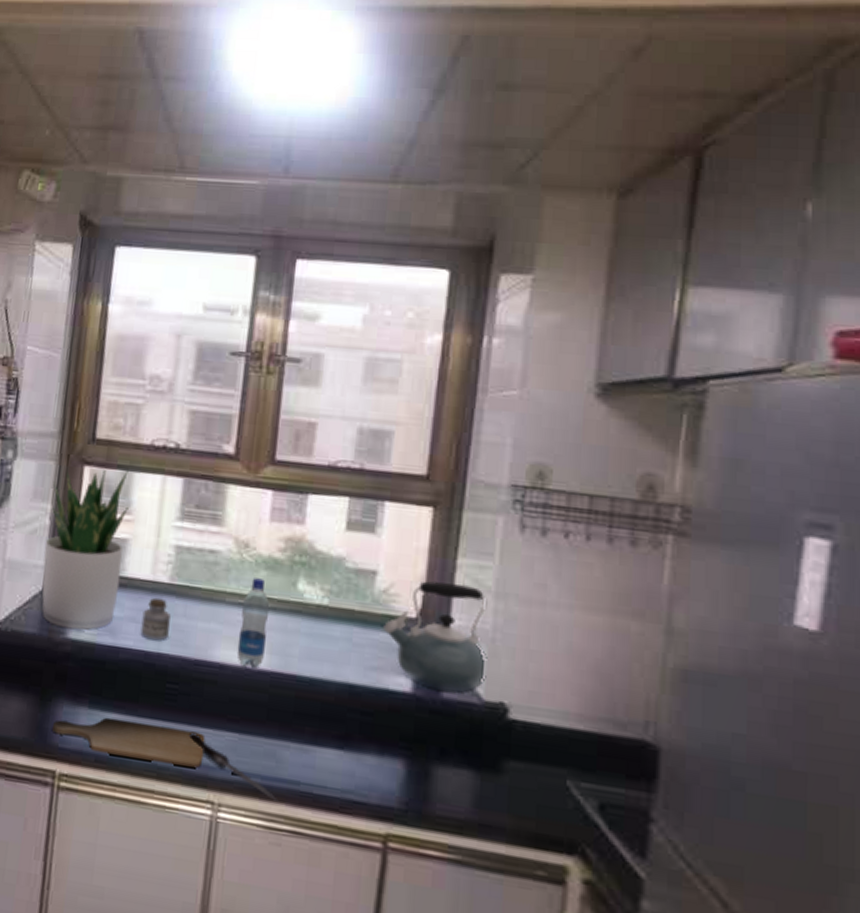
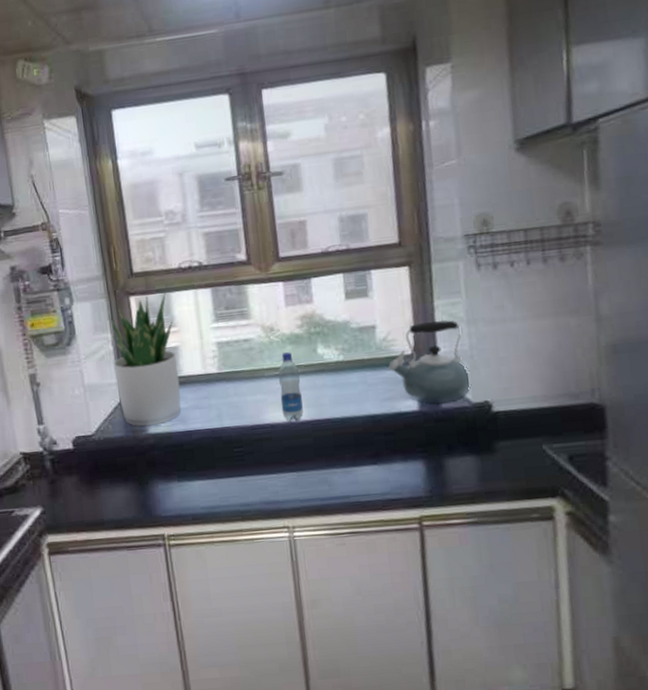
chopping board: present [53,717,206,768] -> none [154,479,274,513]
jar: present [140,597,171,641] -> none [203,385,227,420]
knife: present [188,733,279,802] -> none [259,480,337,514]

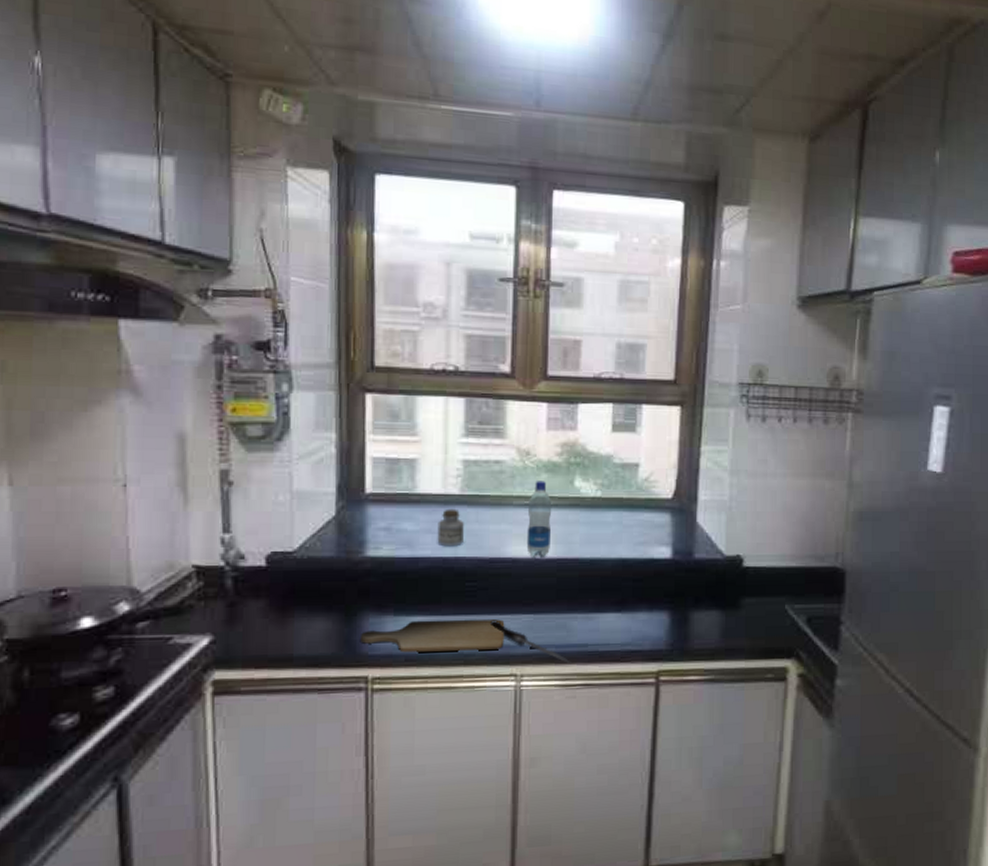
planter: present [109,293,182,427] -> none [333,395,415,548]
chopping board: none [154,479,274,513] -> present [361,619,505,653]
jar: none [203,385,227,420] -> present [437,508,464,547]
knife: none [259,480,337,514] -> present [489,621,571,663]
kettle: present [388,320,472,404] -> none [647,466,727,553]

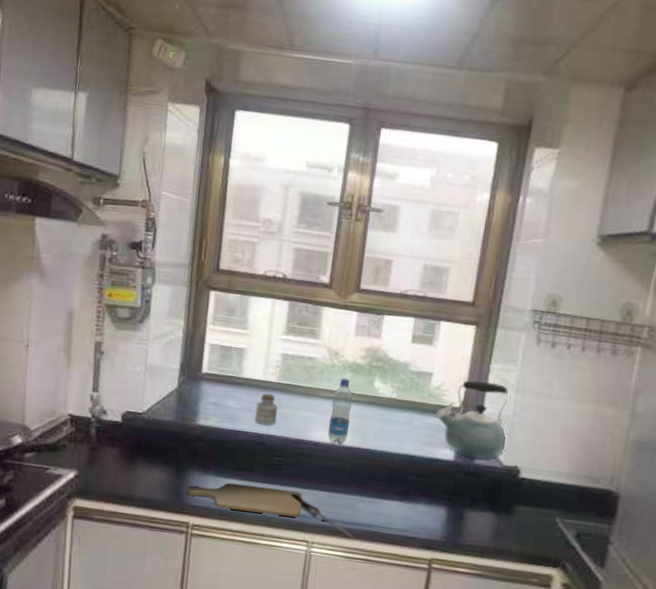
kettle: none [647,466,727,553] -> present [436,380,510,460]

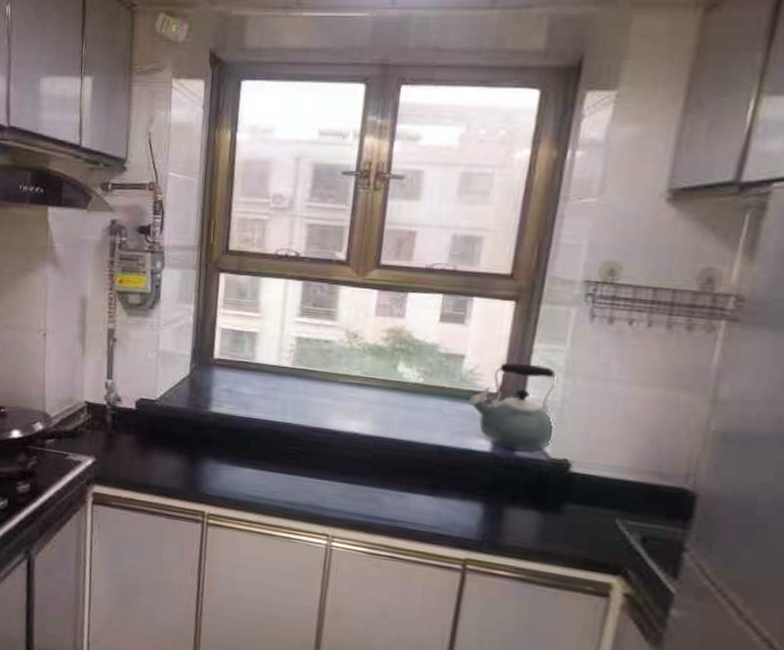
chopping board: present [186,482,303,517] -> none [201,471,322,510]
jar: present [254,393,278,426] -> none [269,379,293,413]
knife: present [290,492,356,539] -> none [308,483,380,535]
bottle: present [327,378,353,444] -> none [347,362,375,433]

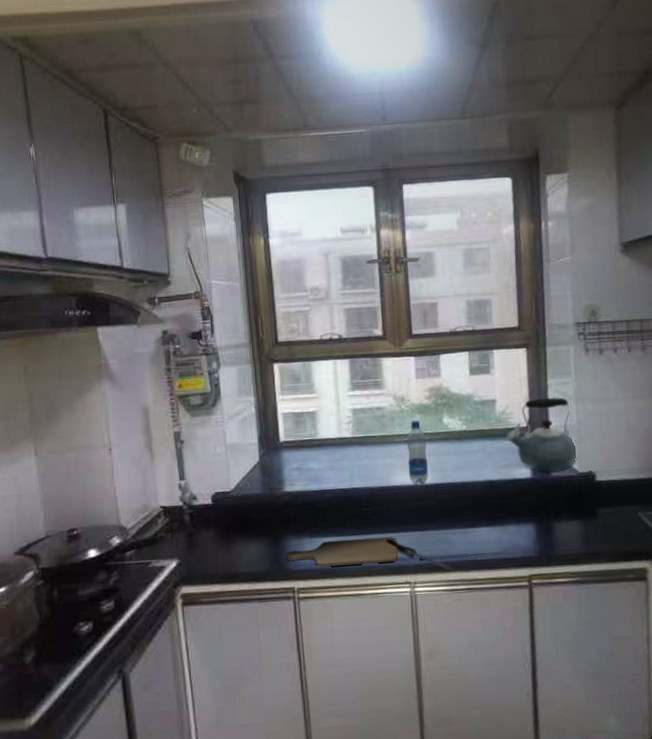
chopping board: none [201,471,322,510] -> present [286,537,398,567]
knife: none [308,483,380,535] -> present [385,538,455,571]
bottle: none [347,362,375,433] -> present [407,420,428,484]

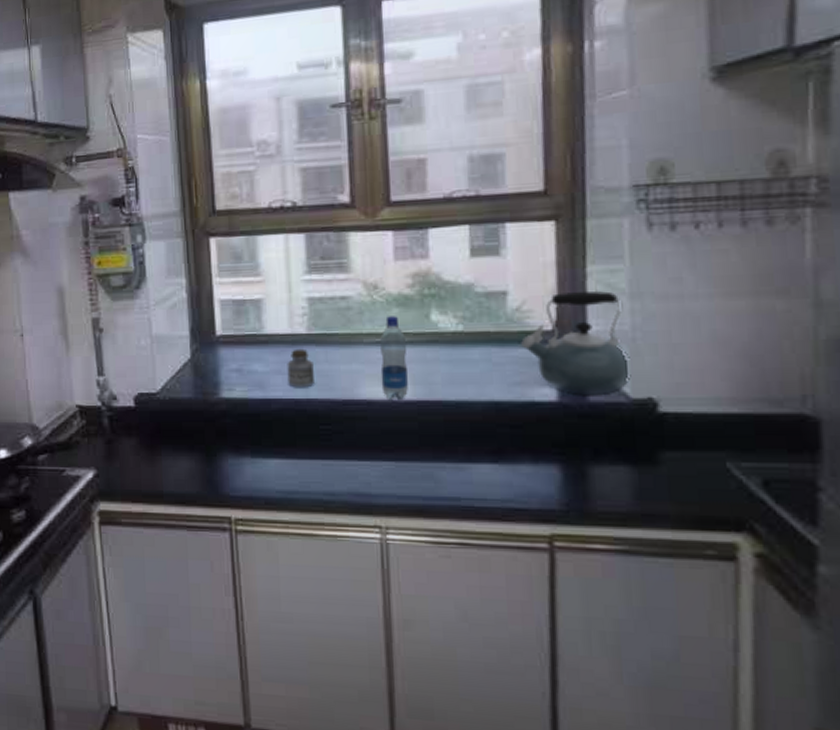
chopping board: present [286,537,398,567] -> none [222,463,365,498]
jar: none [337,449,358,480] -> present [287,348,314,388]
knife: present [385,538,455,571] -> none [347,467,443,518]

